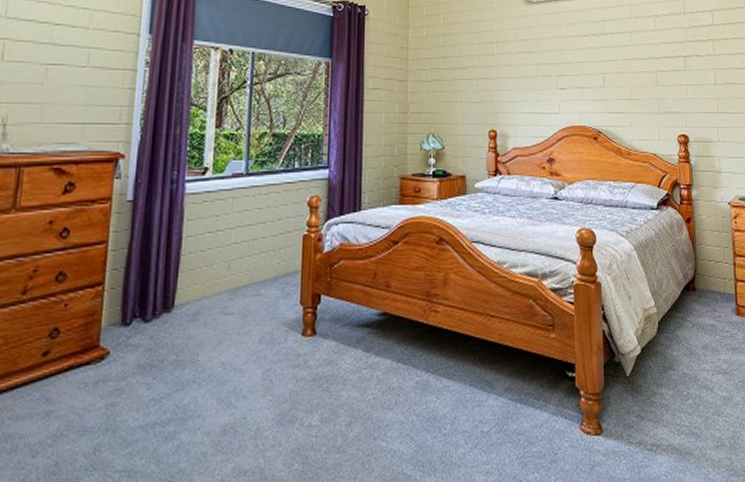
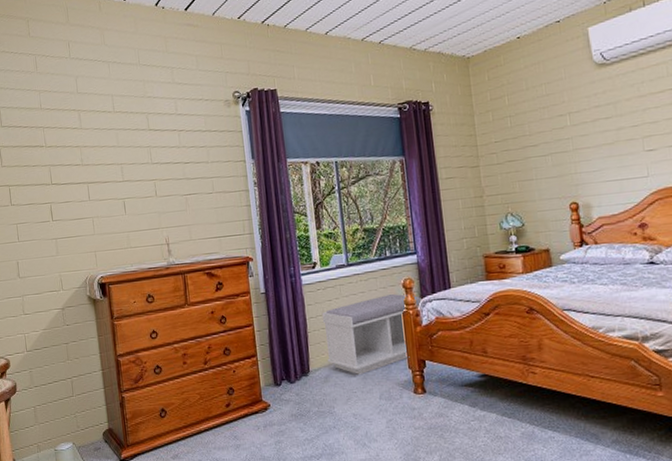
bench: none [199,213,328,313] -> present [321,294,423,376]

